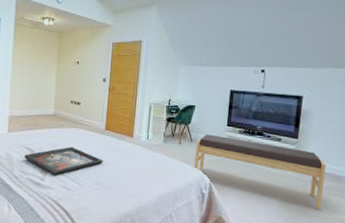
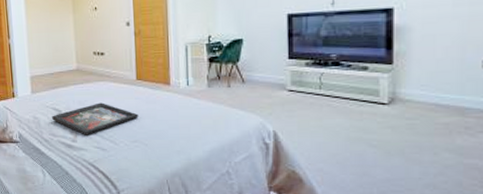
bench: present [194,134,326,210] -> none [250,71,441,155]

